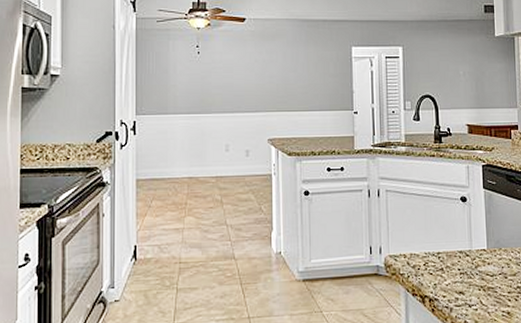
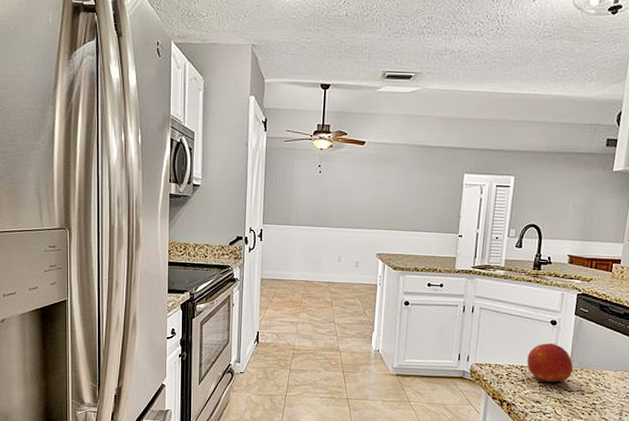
fruit: none [443,223,492,269] -> present [527,343,574,382]

